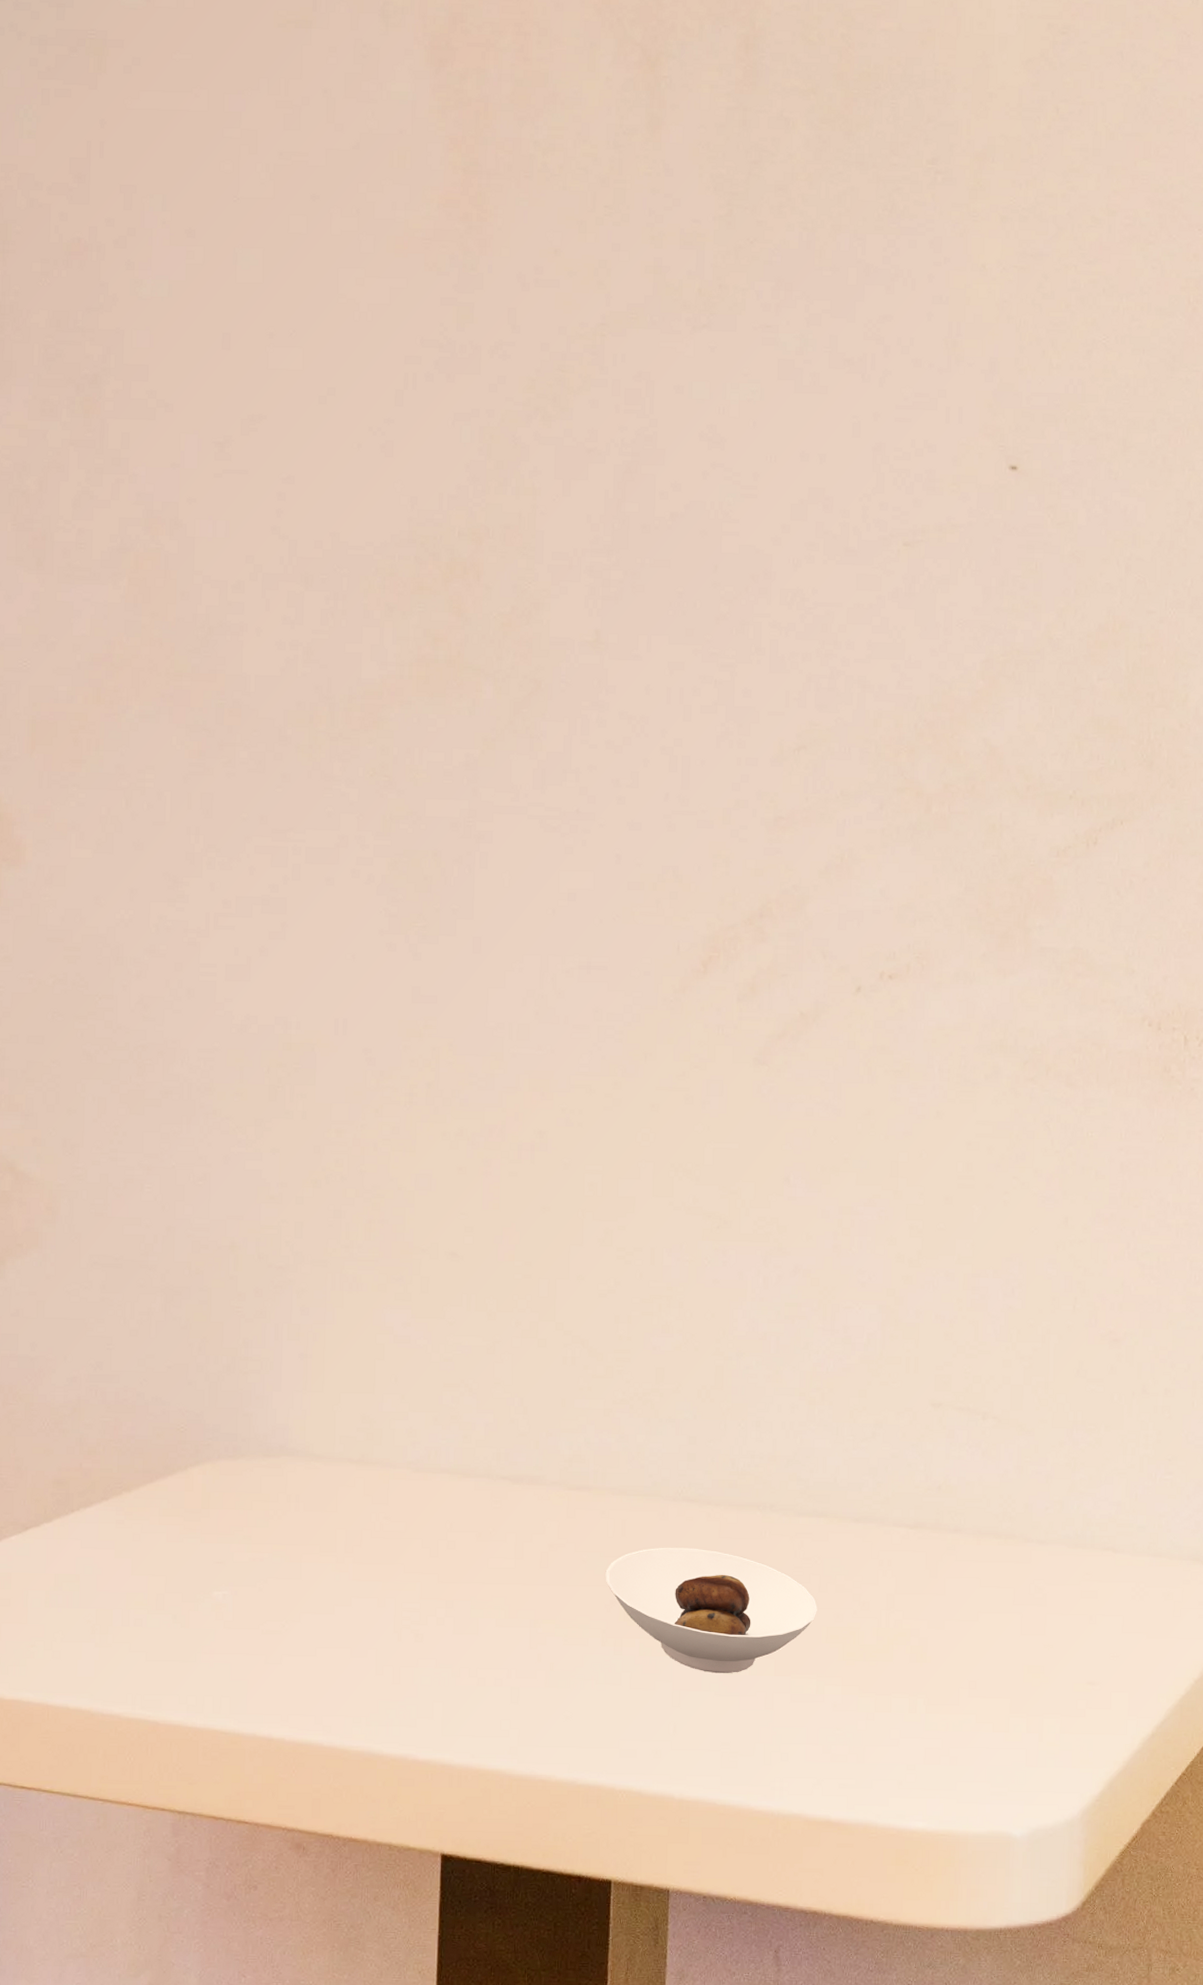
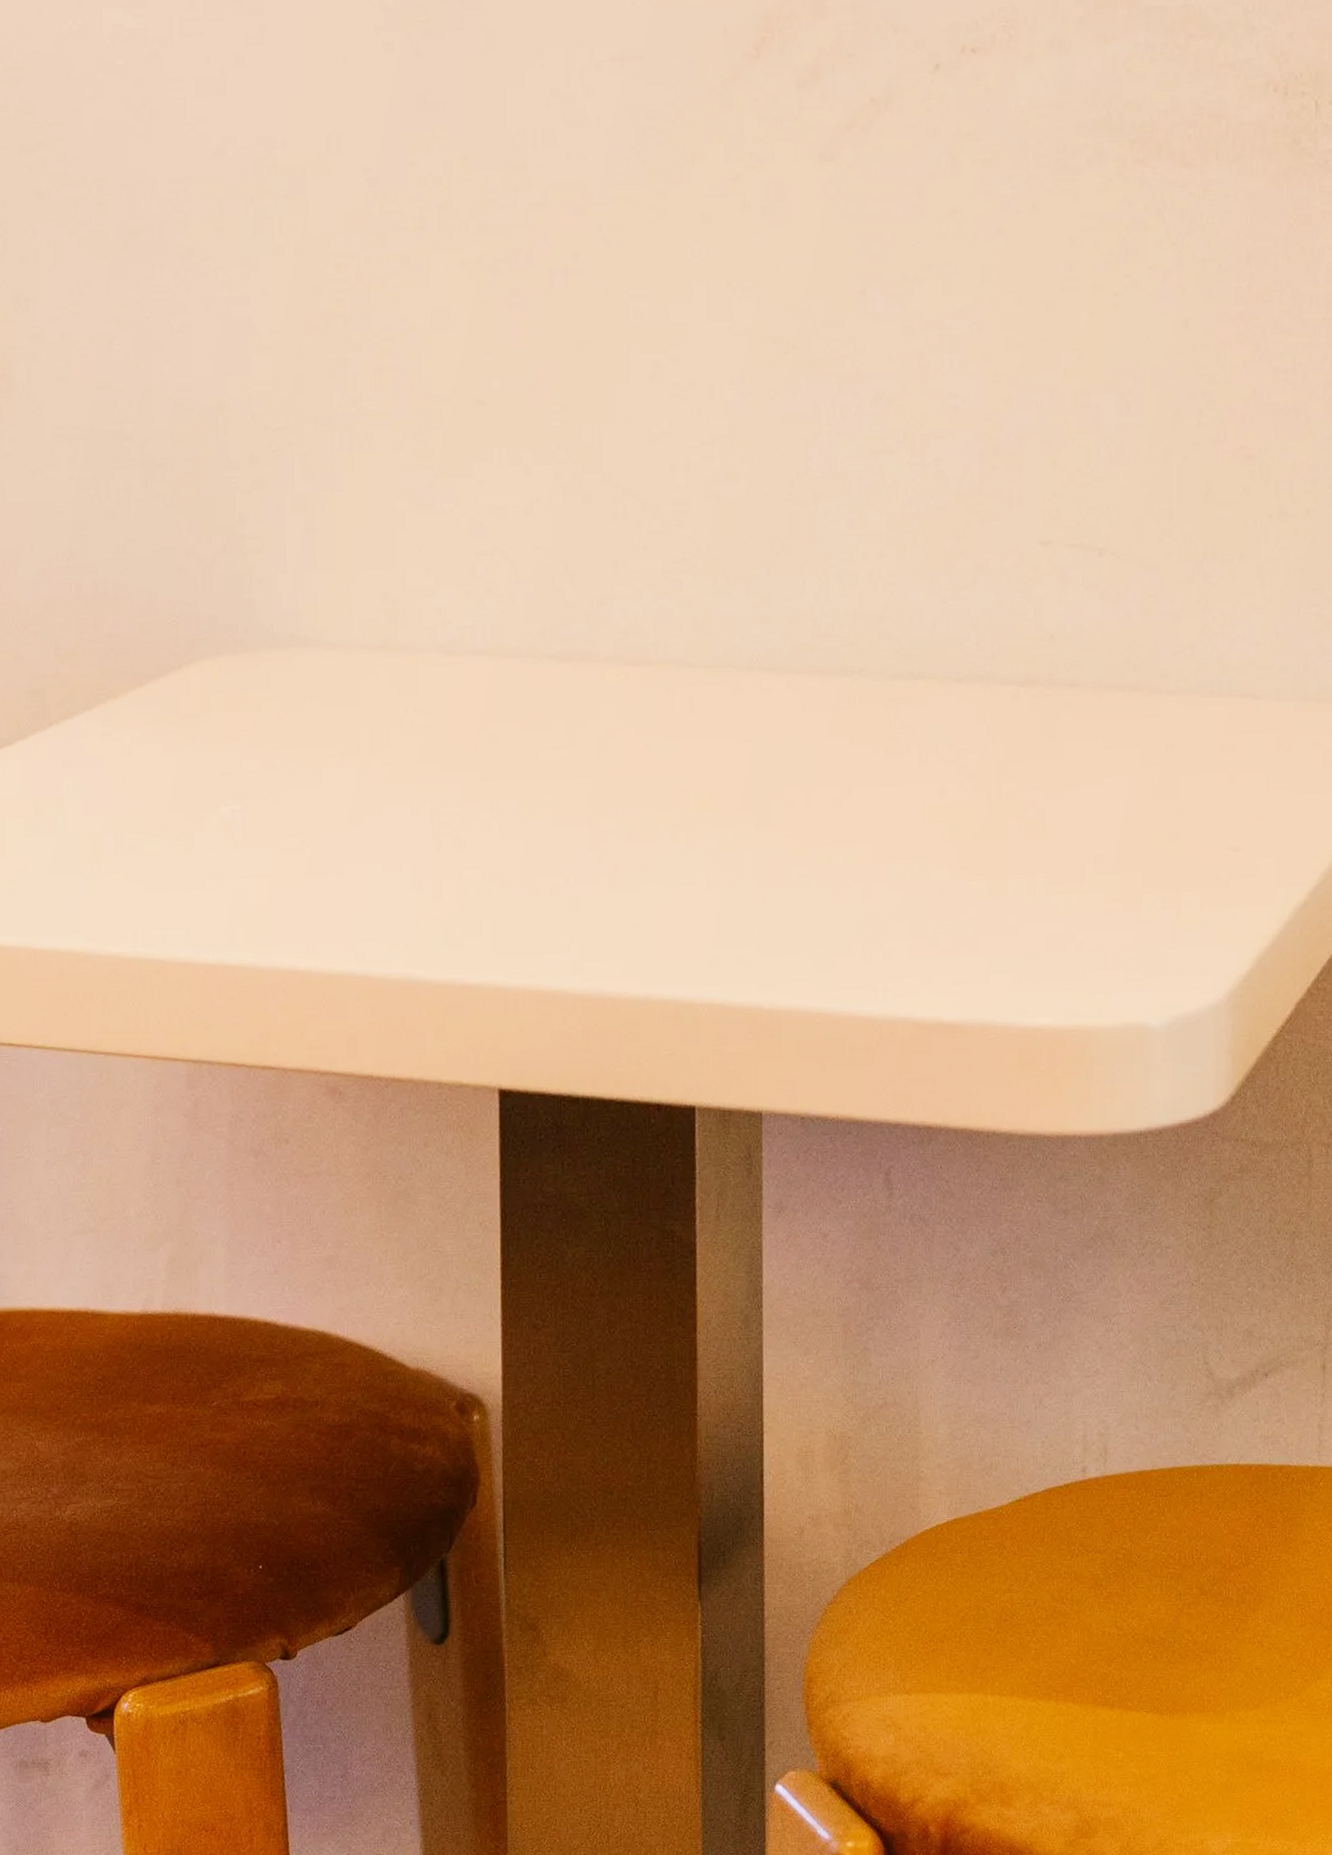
saucer: present [605,1547,817,1674] -> none [673,723,918,865]

